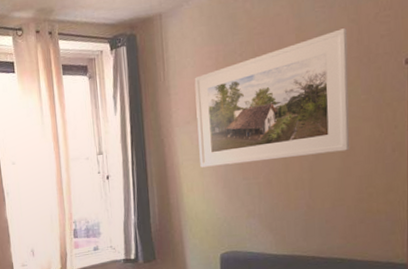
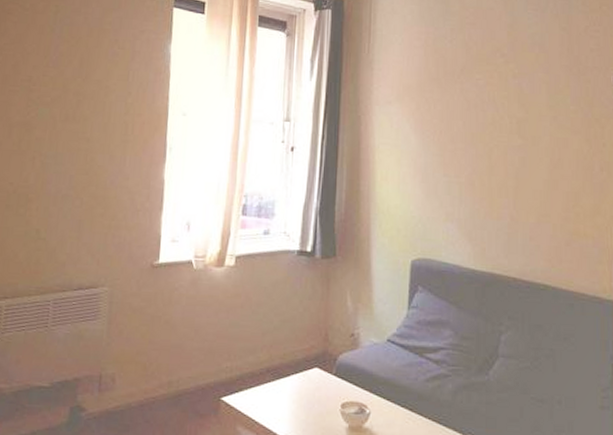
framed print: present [194,28,350,168] -> none [398,35,559,162]

